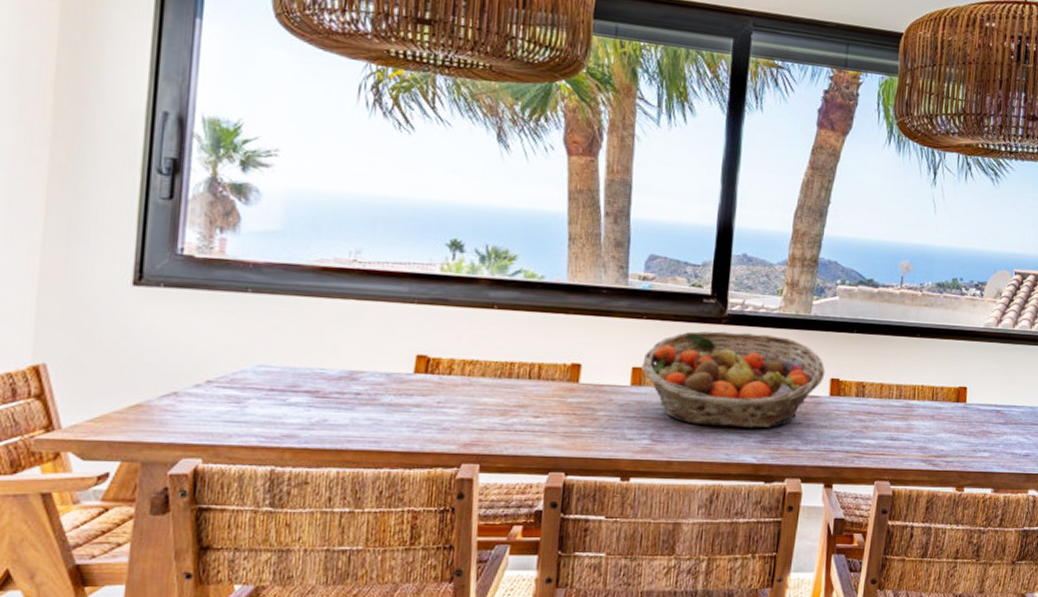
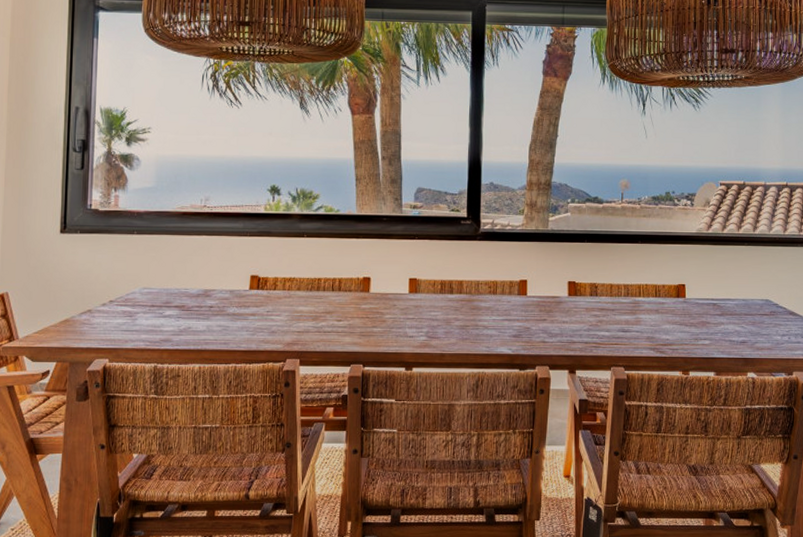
fruit basket: present [640,330,825,429] -> none [416,246,563,325]

